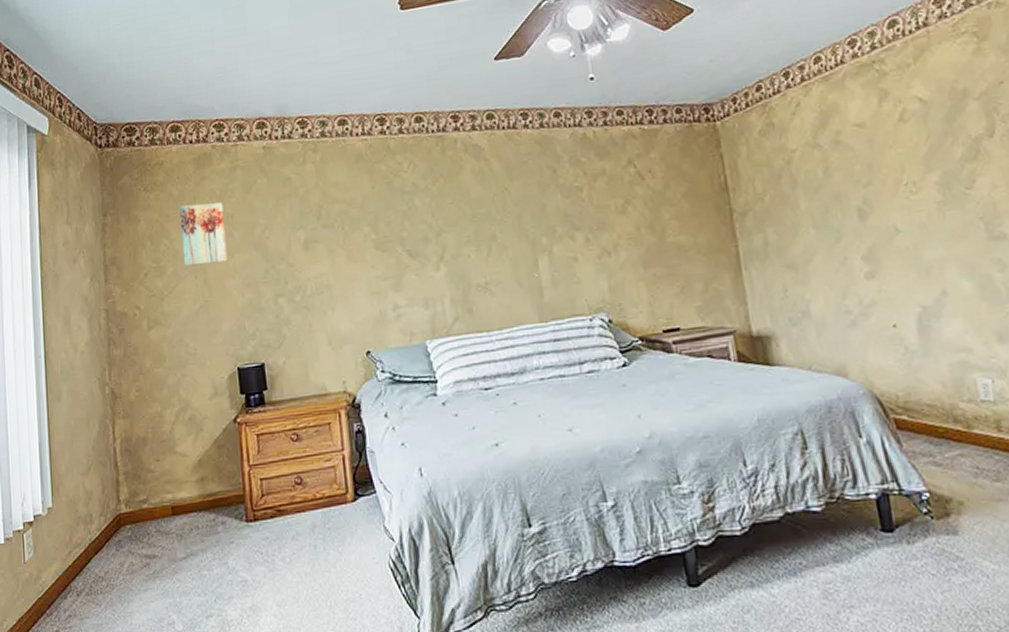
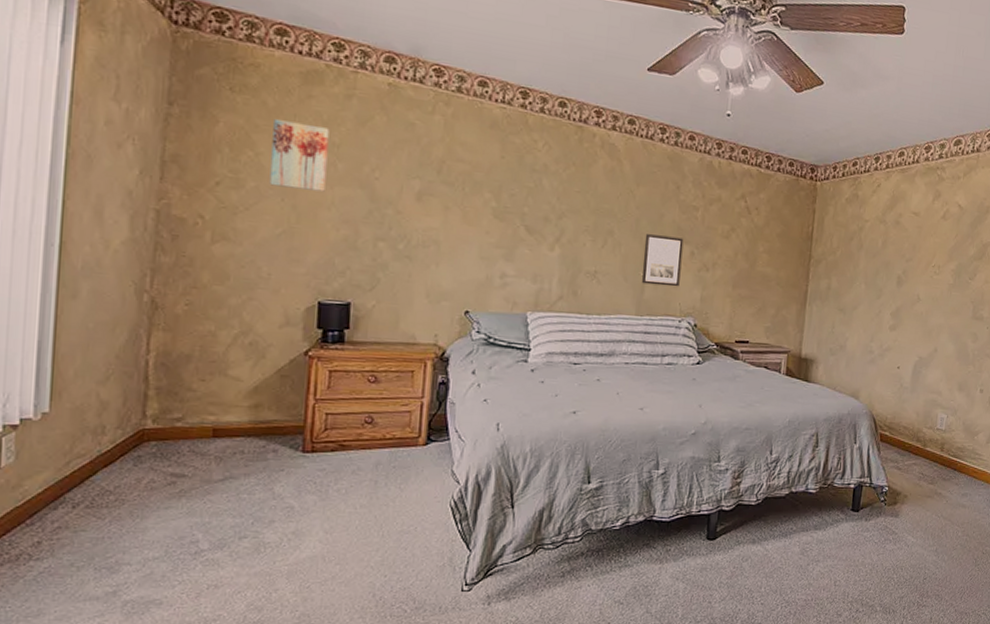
wall art: none [530,225,581,286] -> present [642,234,684,287]

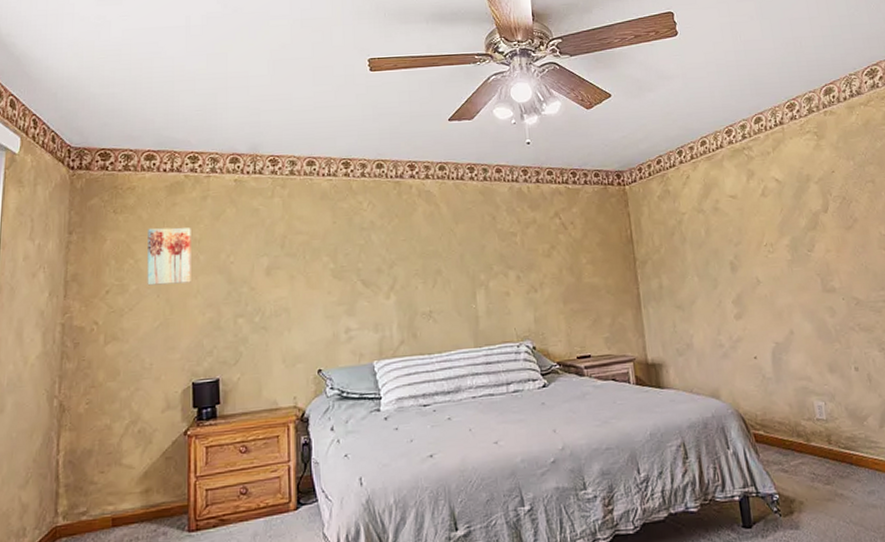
wall art: present [642,234,684,287] -> none [471,264,512,315]

